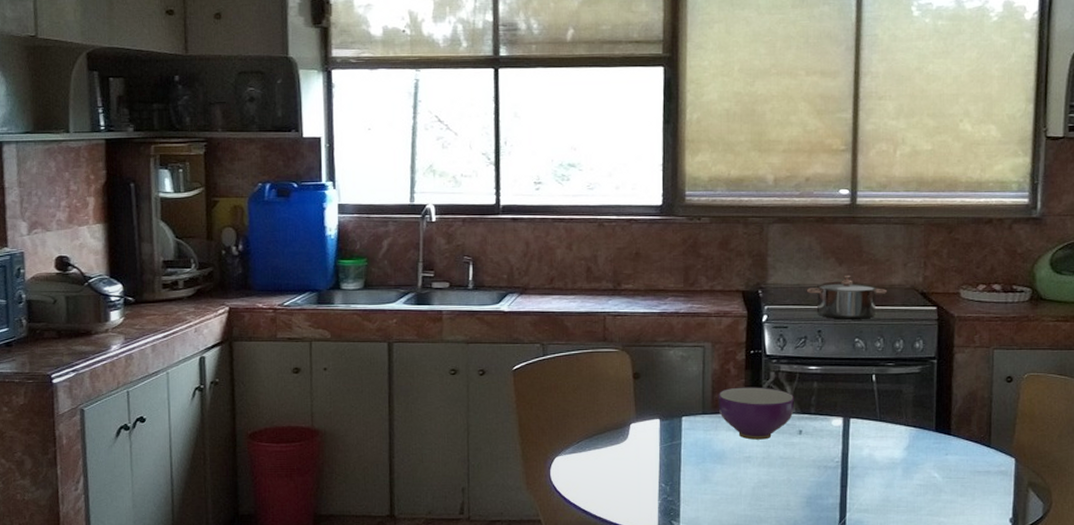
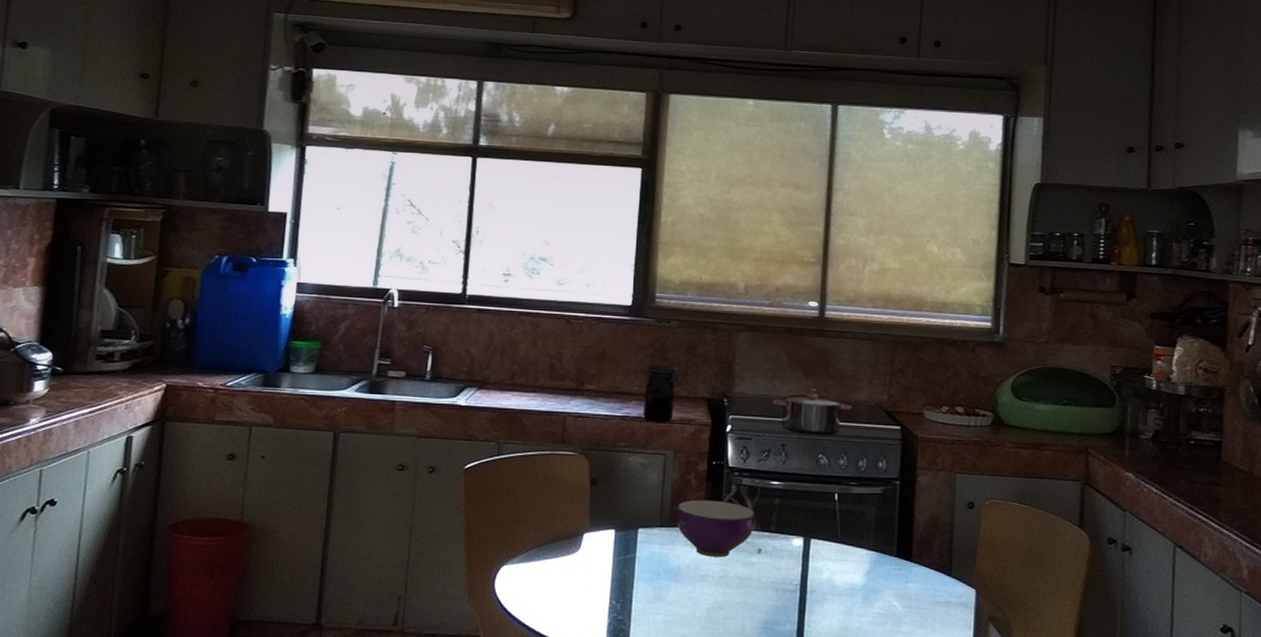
jar: none [675,260,714,316] -> present [641,364,680,422]

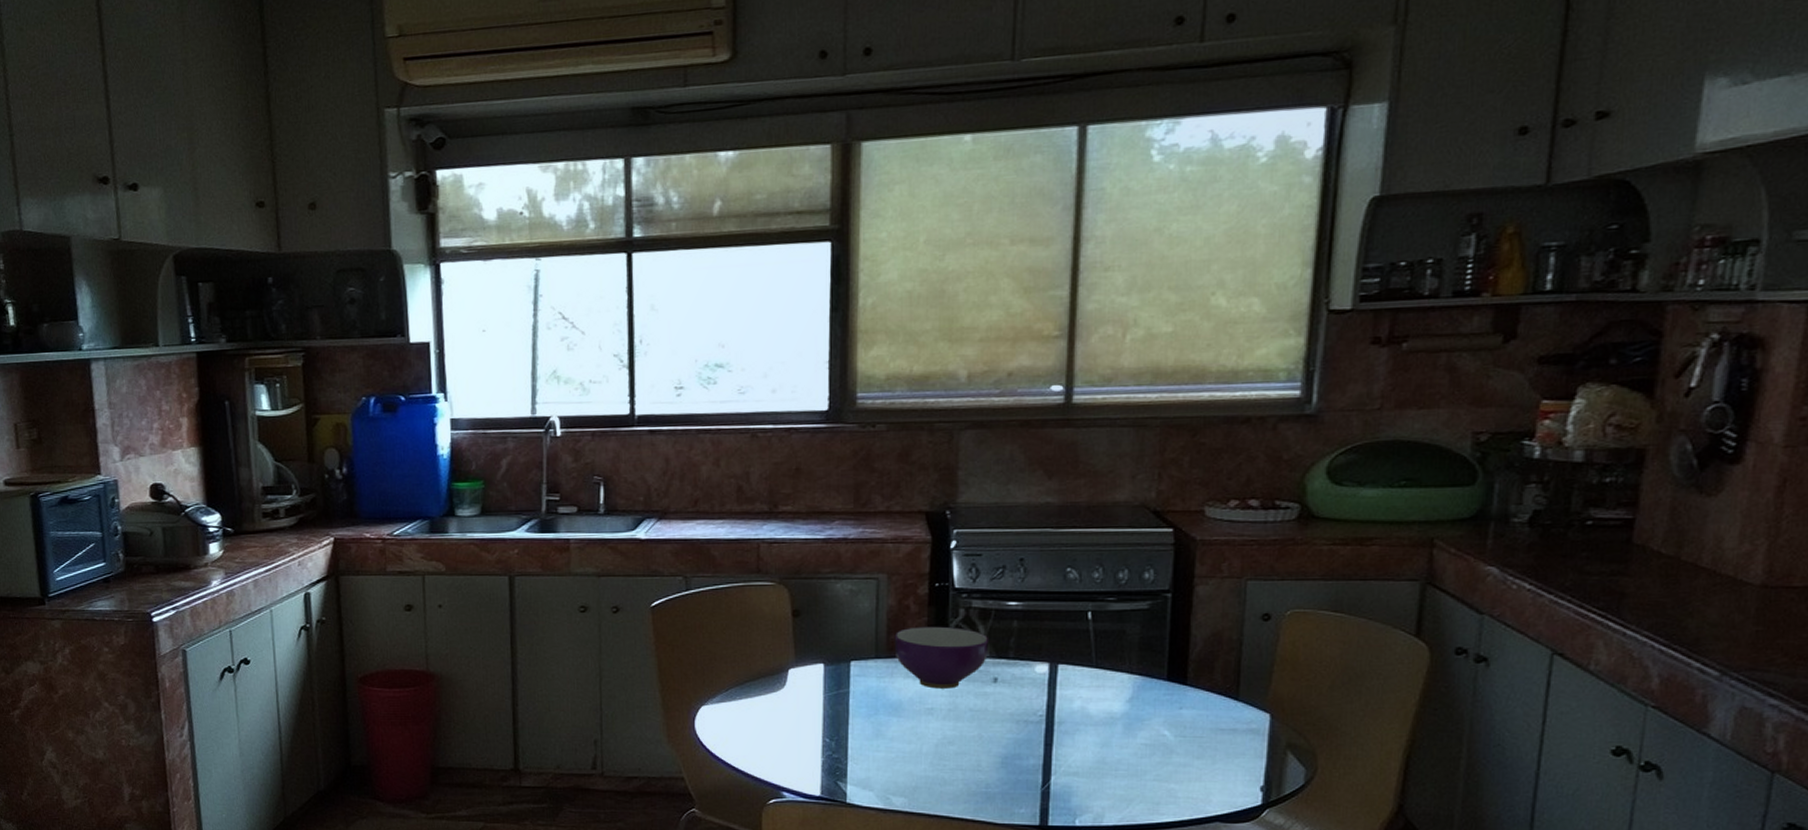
jar: present [641,364,680,422] -> none [844,476,891,543]
cooking pot: present [771,388,853,435] -> none [1005,490,1110,545]

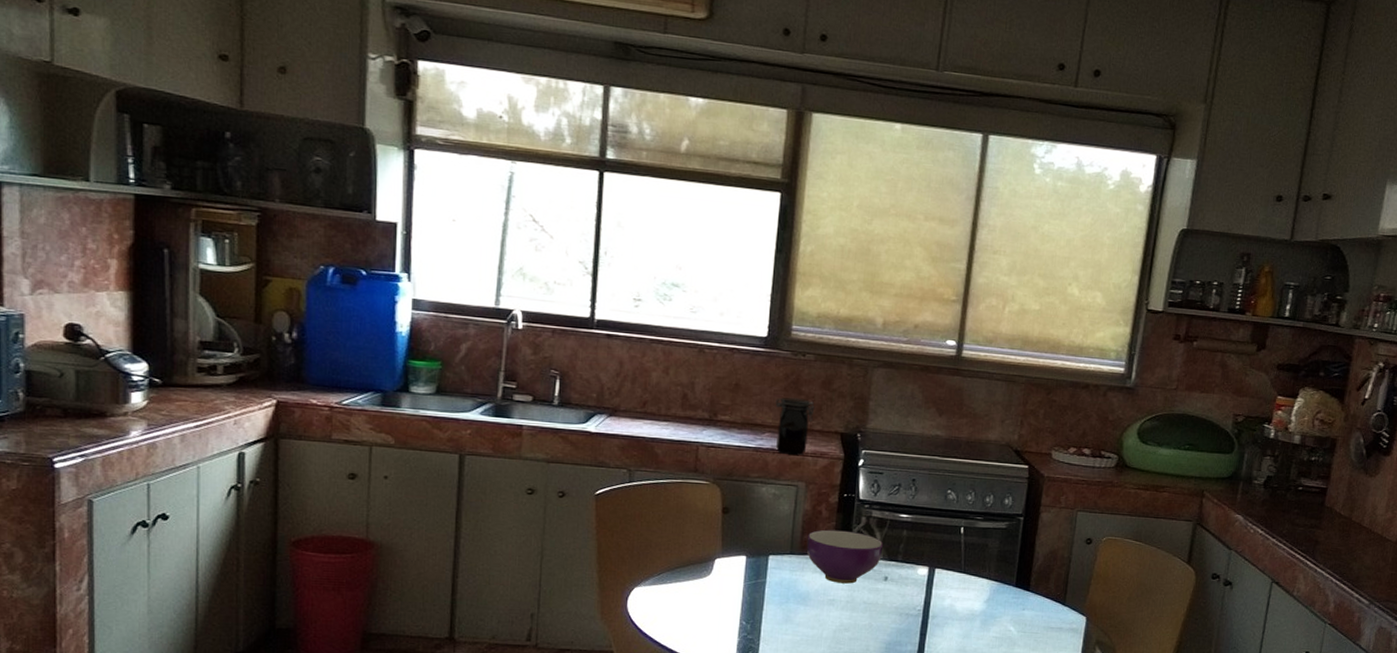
jar: none [844,476,891,543] -> present [775,396,815,455]

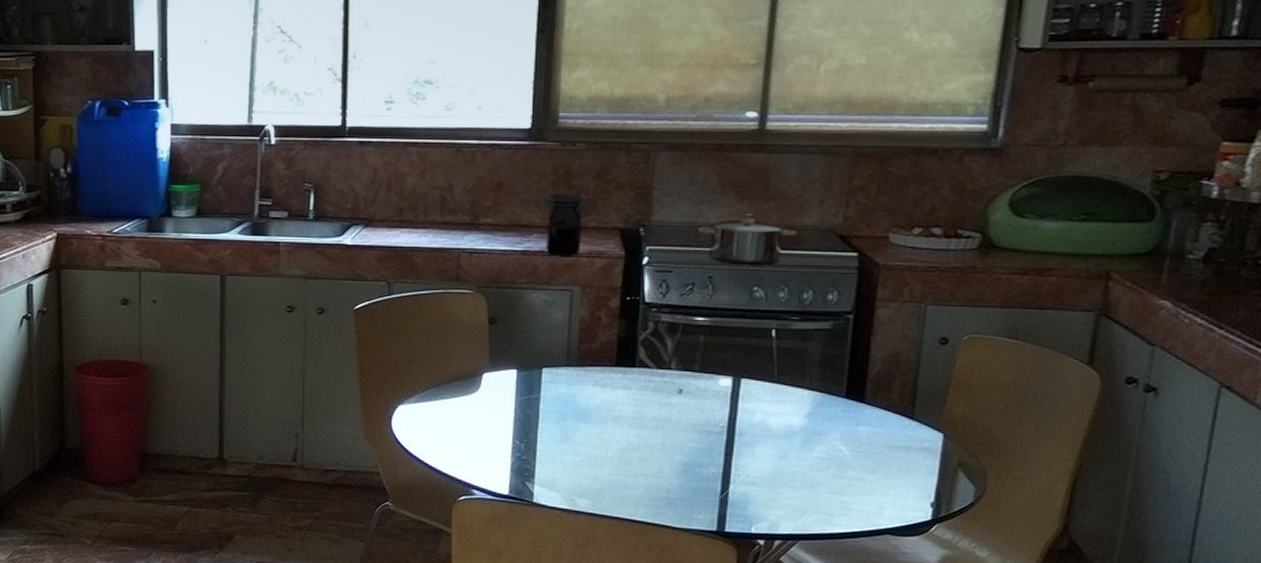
bowl: present [806,529,884,584] -> none [585,337,676,398]
cooking pot: none [904,426,984,472] -> present [697,212,798,265]

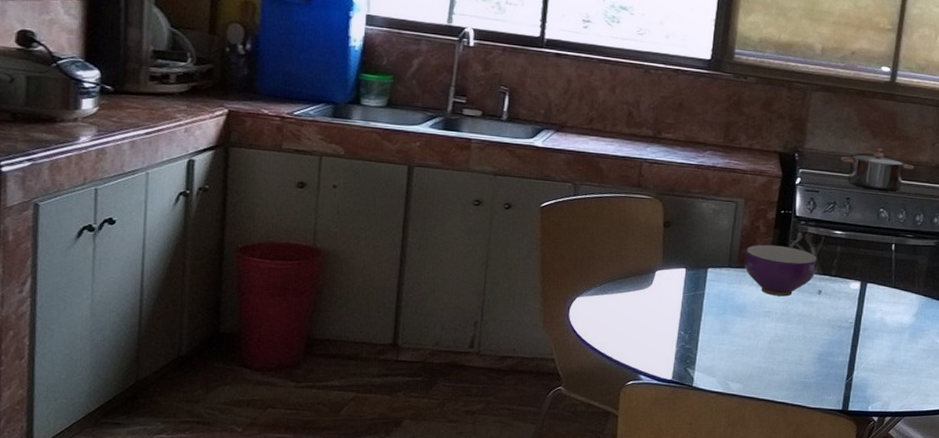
jar: present [543,192,589,256] -> none [717,117,755,173]
bowl: none [585,337,676,398] -> present [744,244,819,297]

